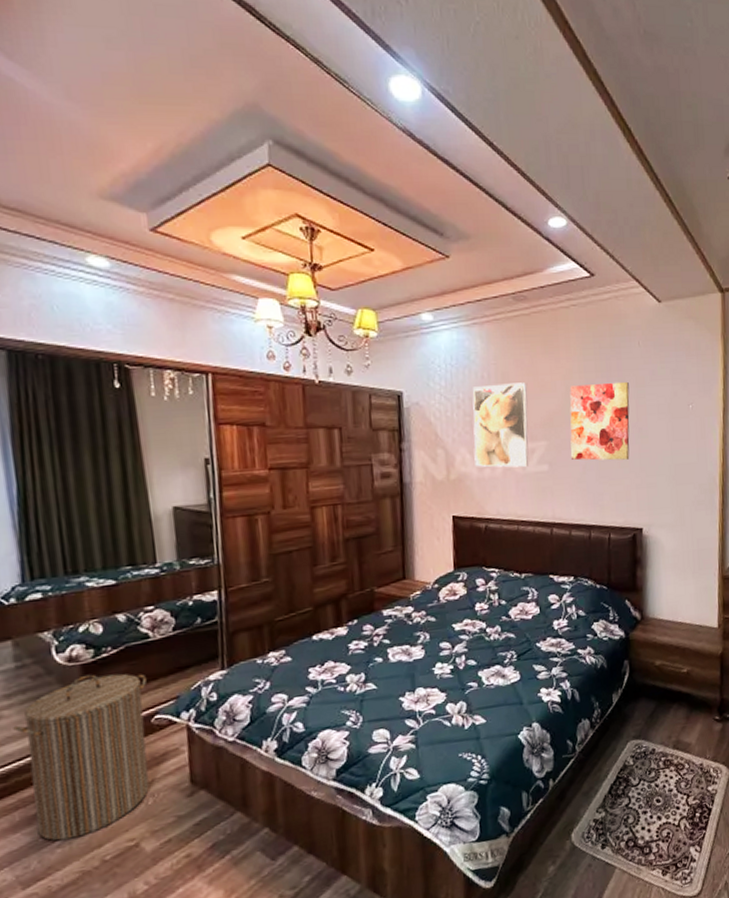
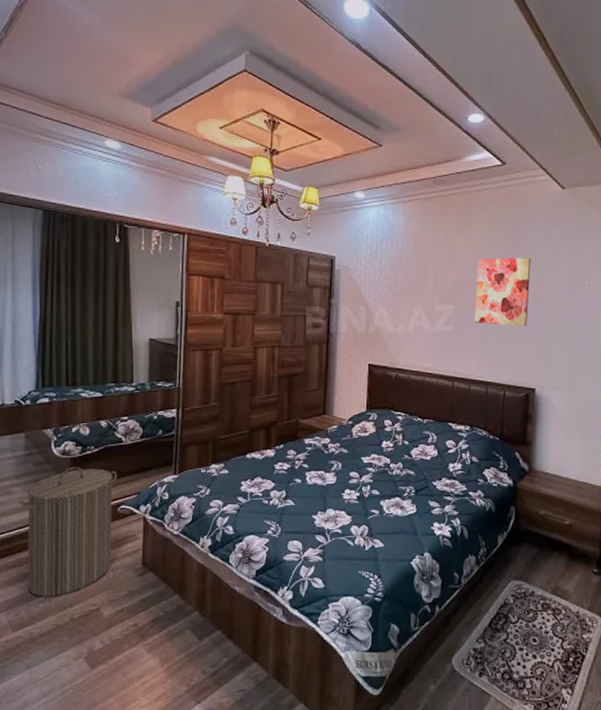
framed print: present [472,382,529,468] -> none [391,254,441,326]

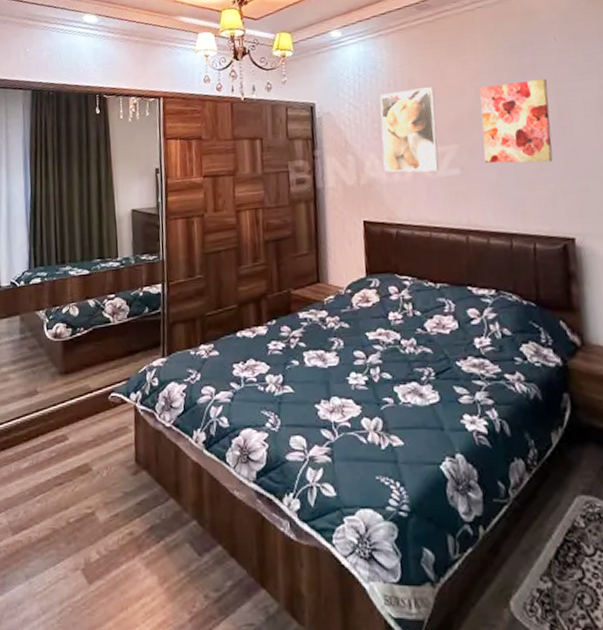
laundry hamper: present [19,466,118,597] -> none [16,350,107,496]
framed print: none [391,254,441,326] -> present [380,87,439,172]

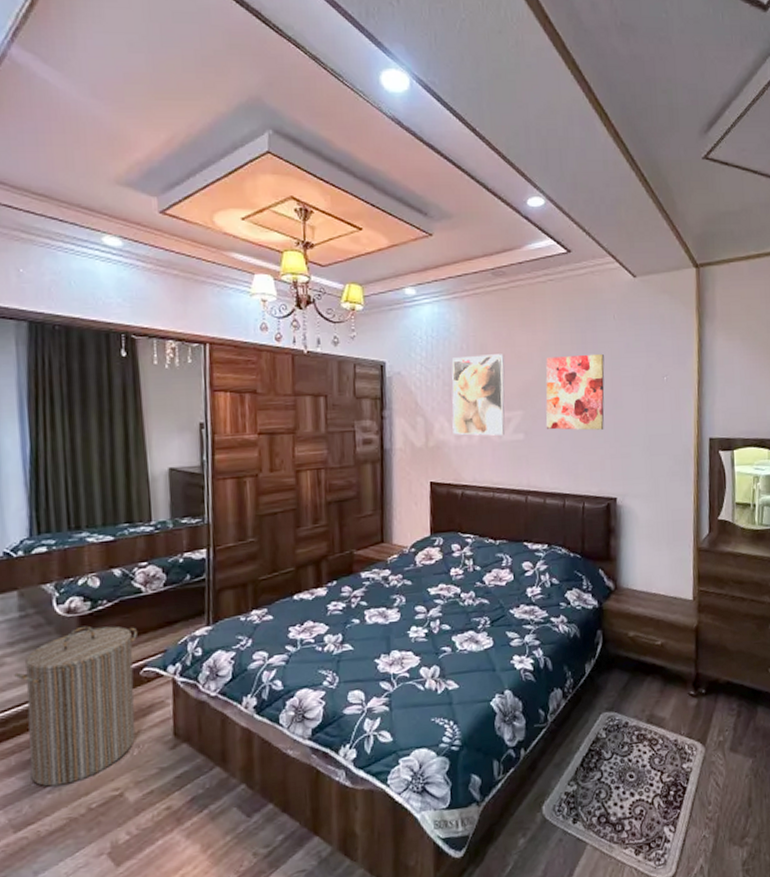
laundry hamper: none [16,350,107,496] -> present [14,625,138,787]

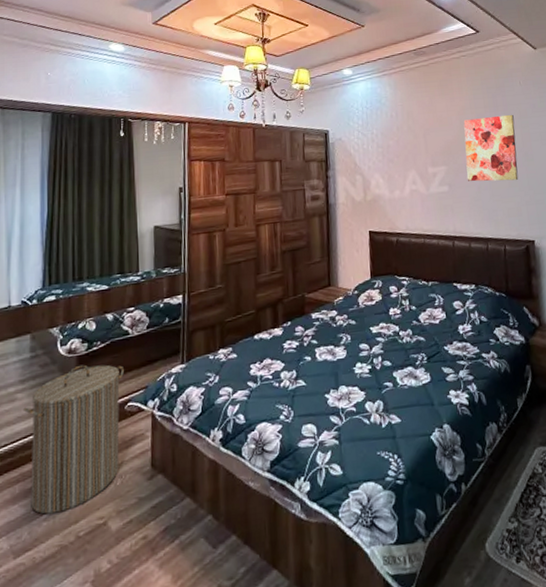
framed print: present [451,354,505,436] -> none [384,119,432,190]

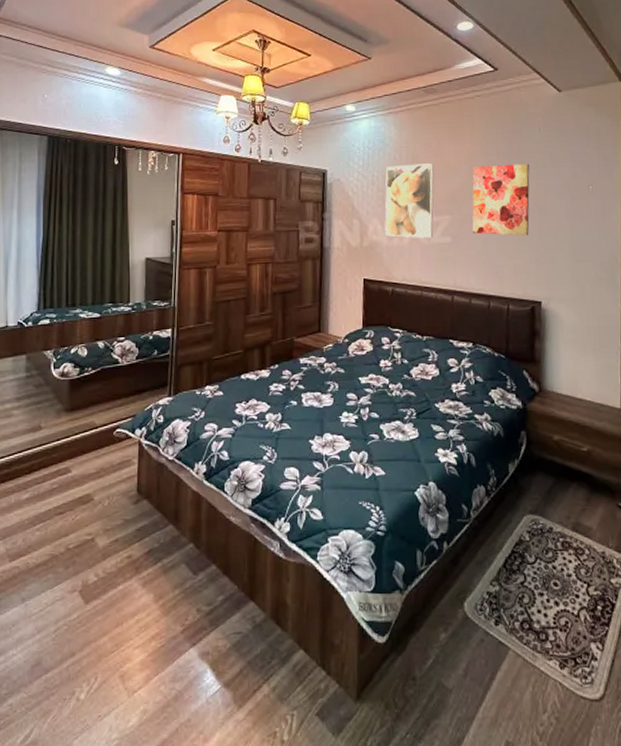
laundry hamper: present [23,364,125,515] -> none [19,388,114,525]
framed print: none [384,119,432,190] -> present [385,163,435,238]

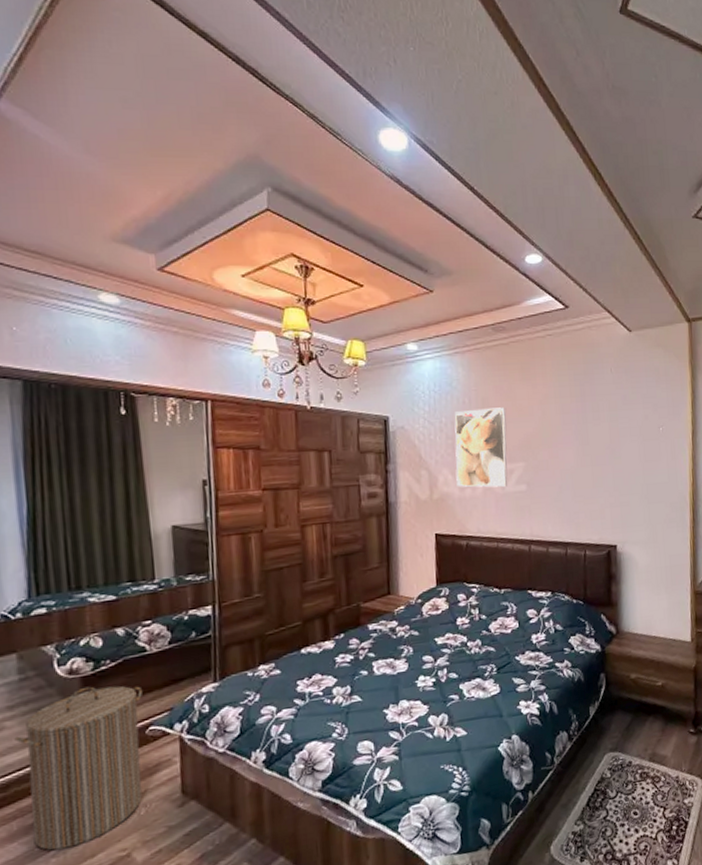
laundry hamper: none [19,388,114,525] -> present [14,685,143,851]
wall art: present [472,163,530,236] -> none [546,405,604,481]

